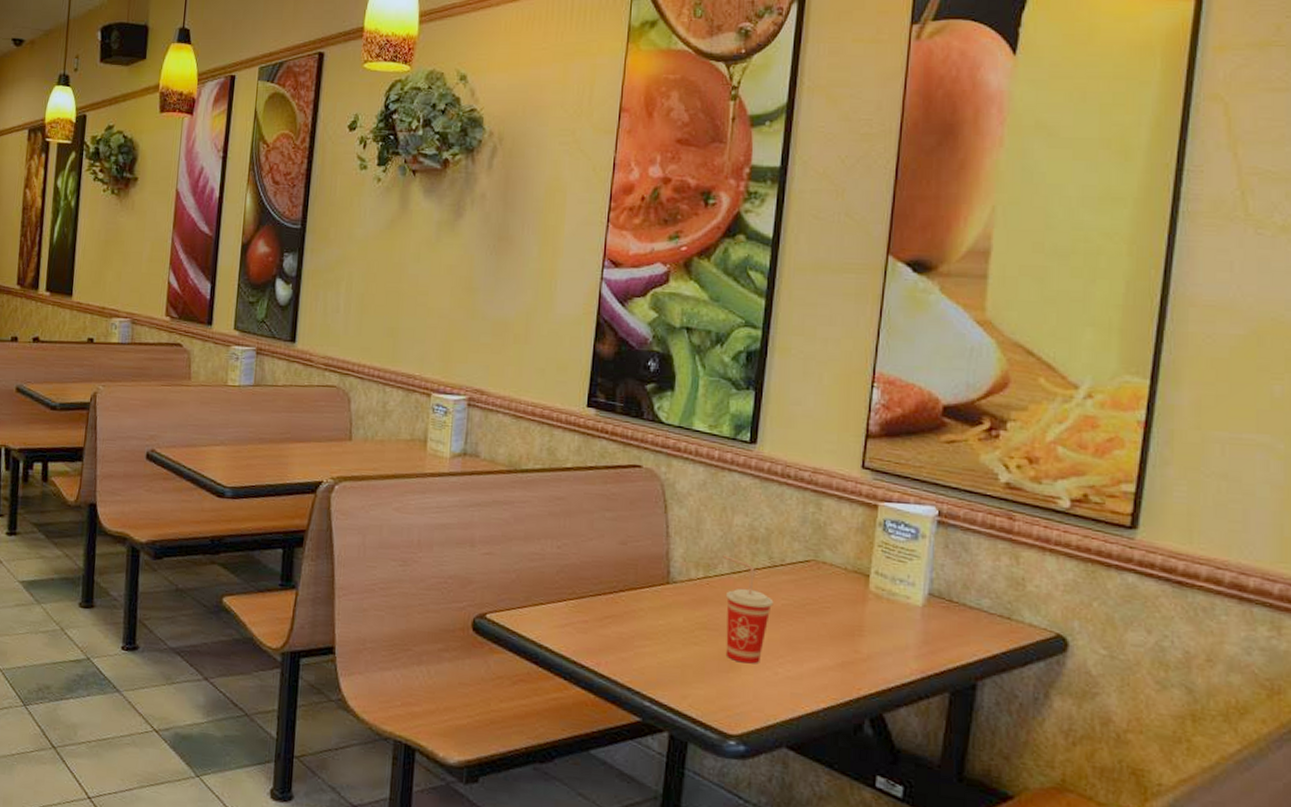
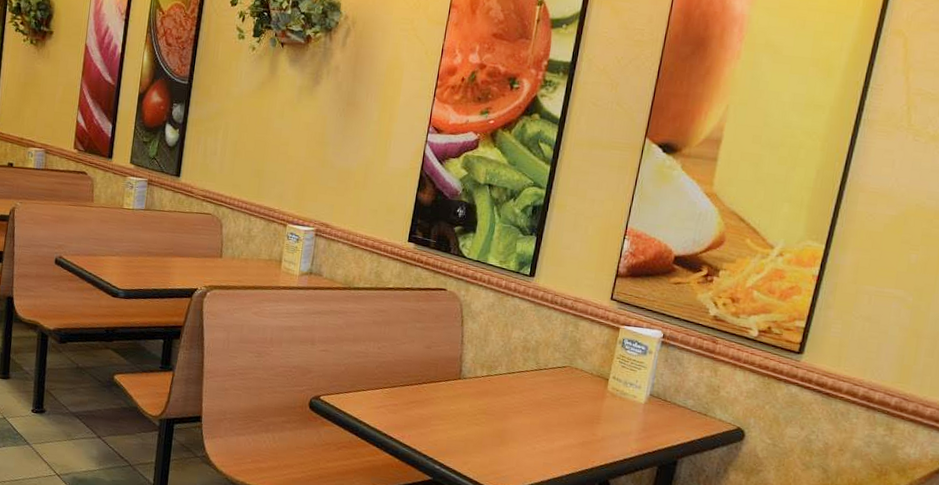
beverage cup: present [721,553,774,664] -> none [498,358,537,441]

